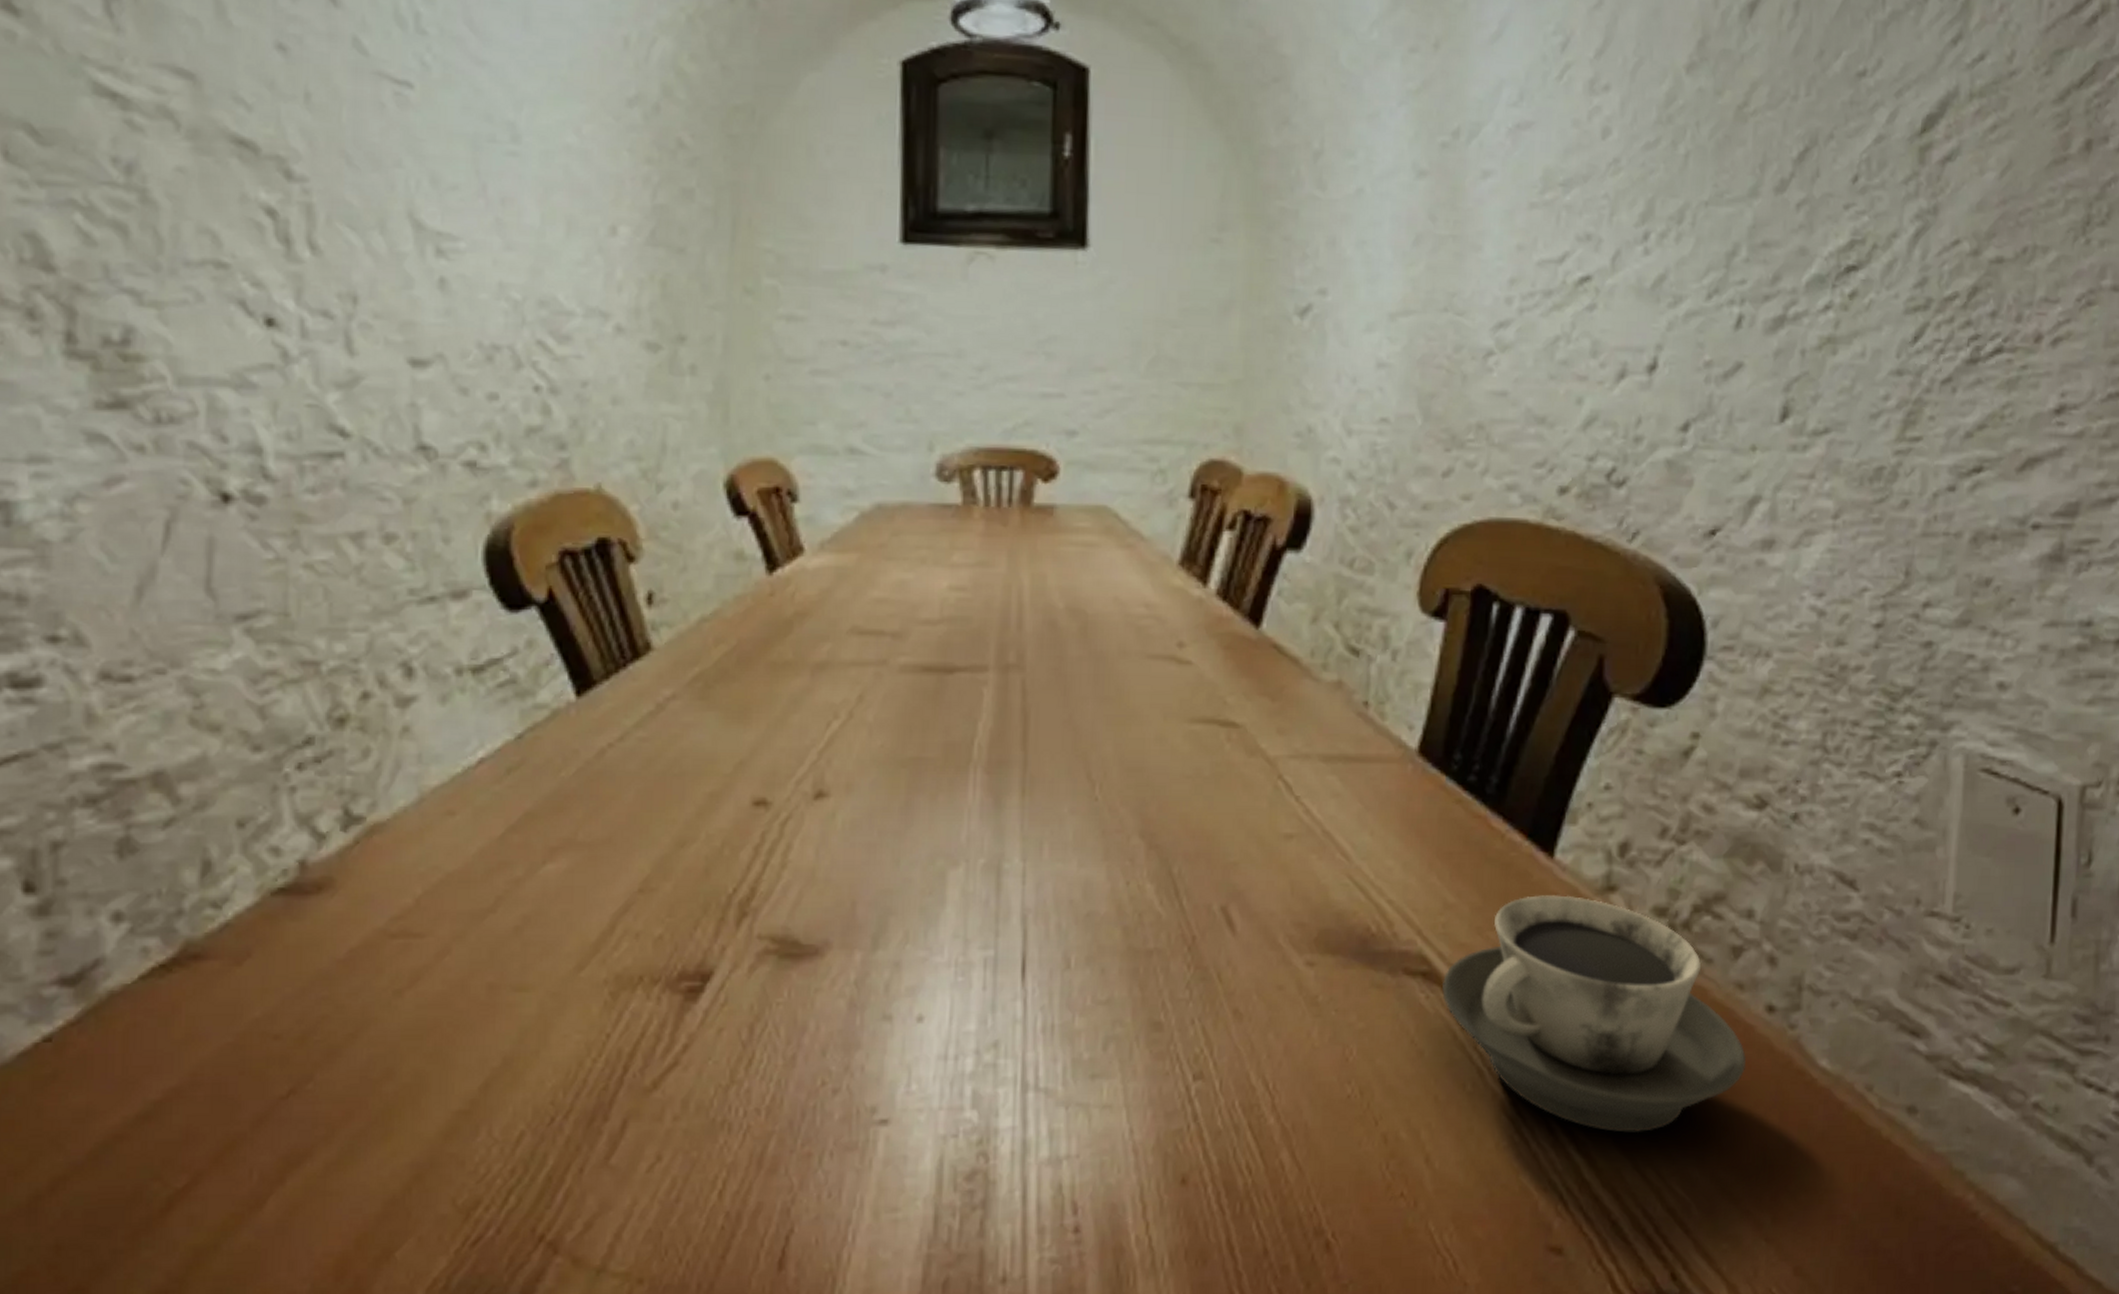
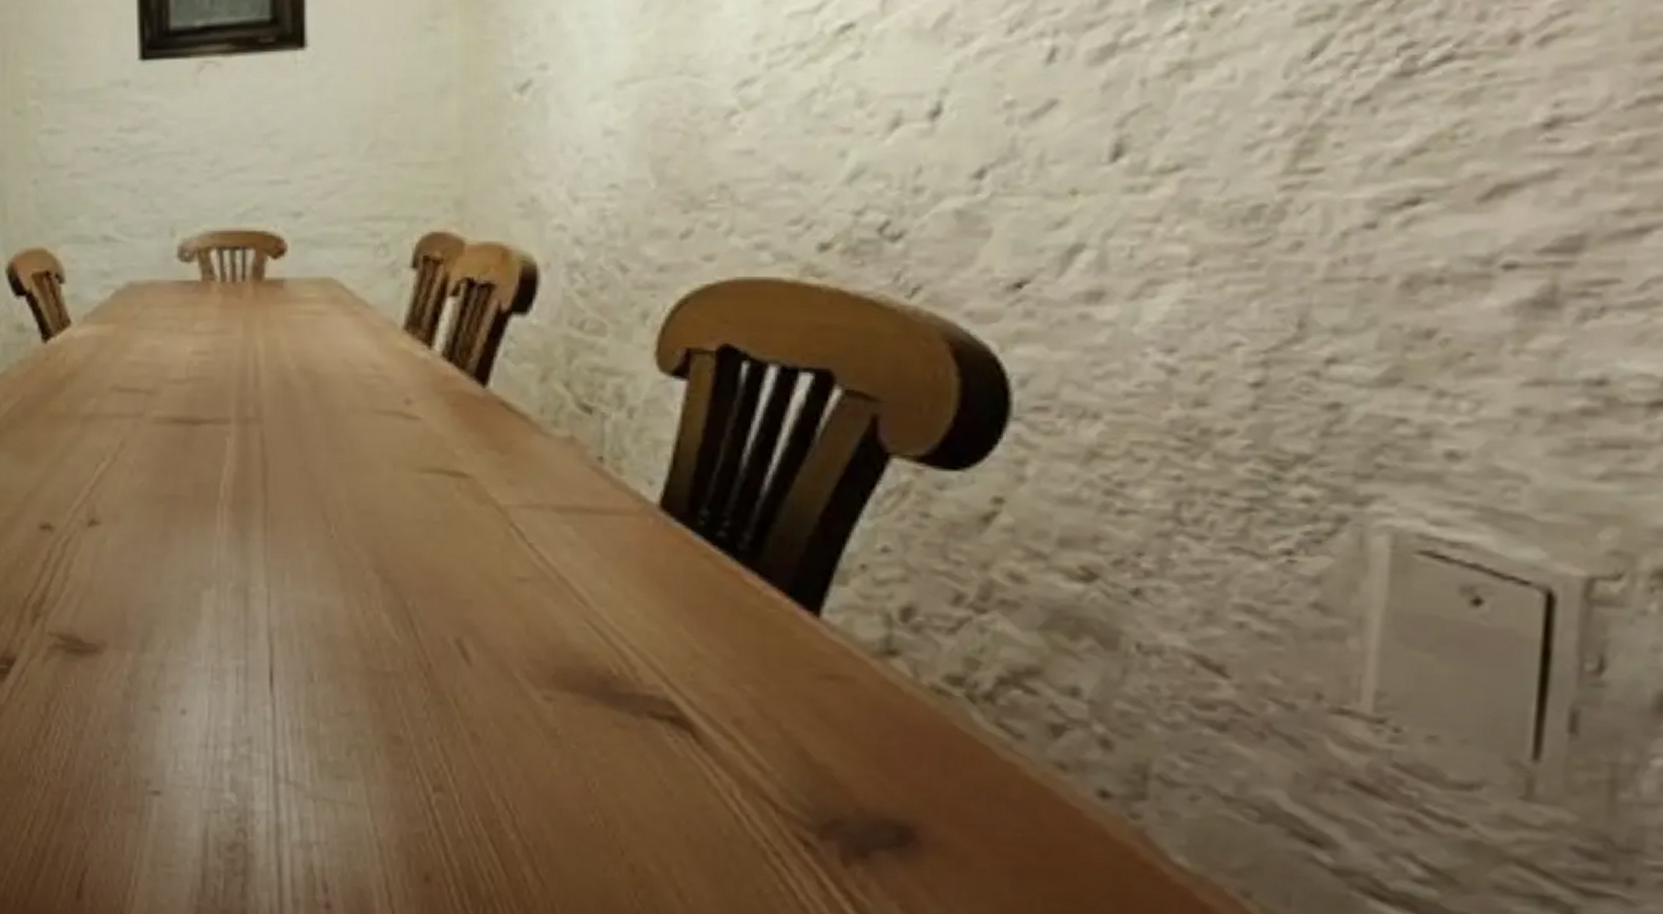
cup: present [1441,895,1747,1134] -> none [691,653,1072,903]

